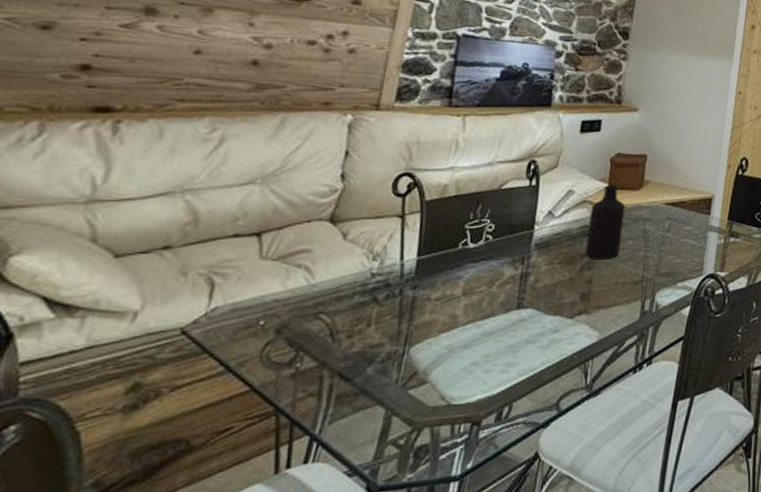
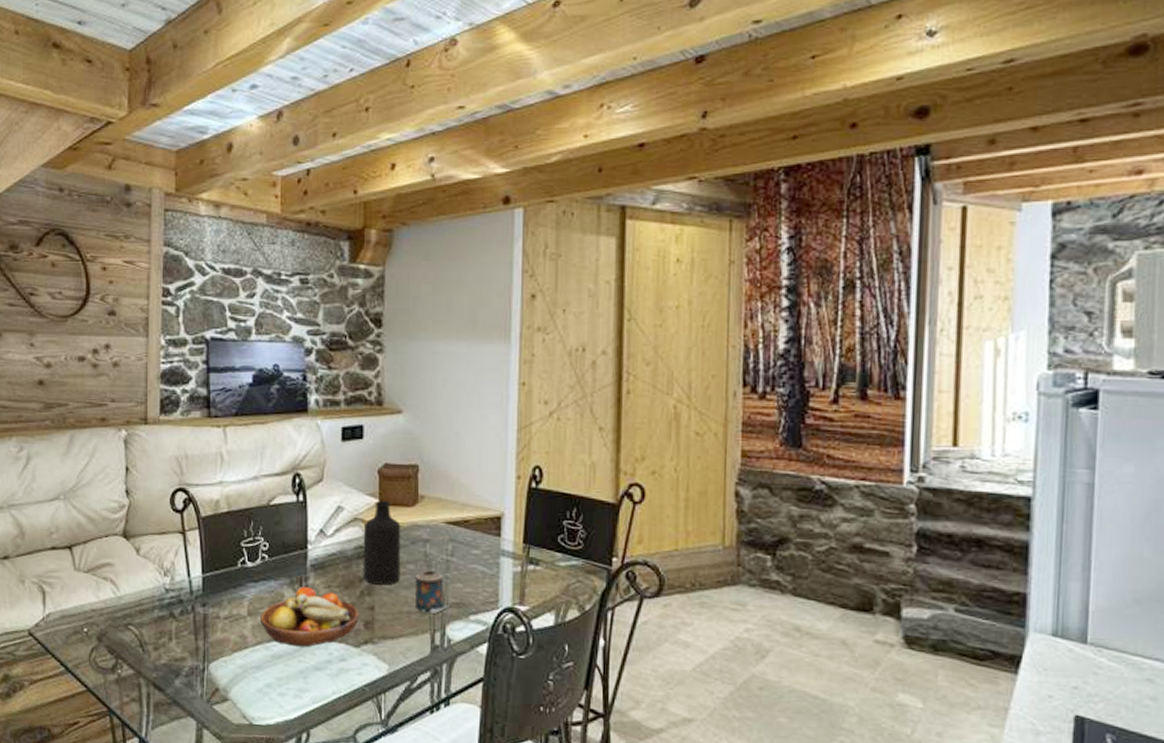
fruit bowl: none [475,265,577,323] -> present [260,587,360,648]
candle: none [630,246,663,283] -> present [415,571,451,614]

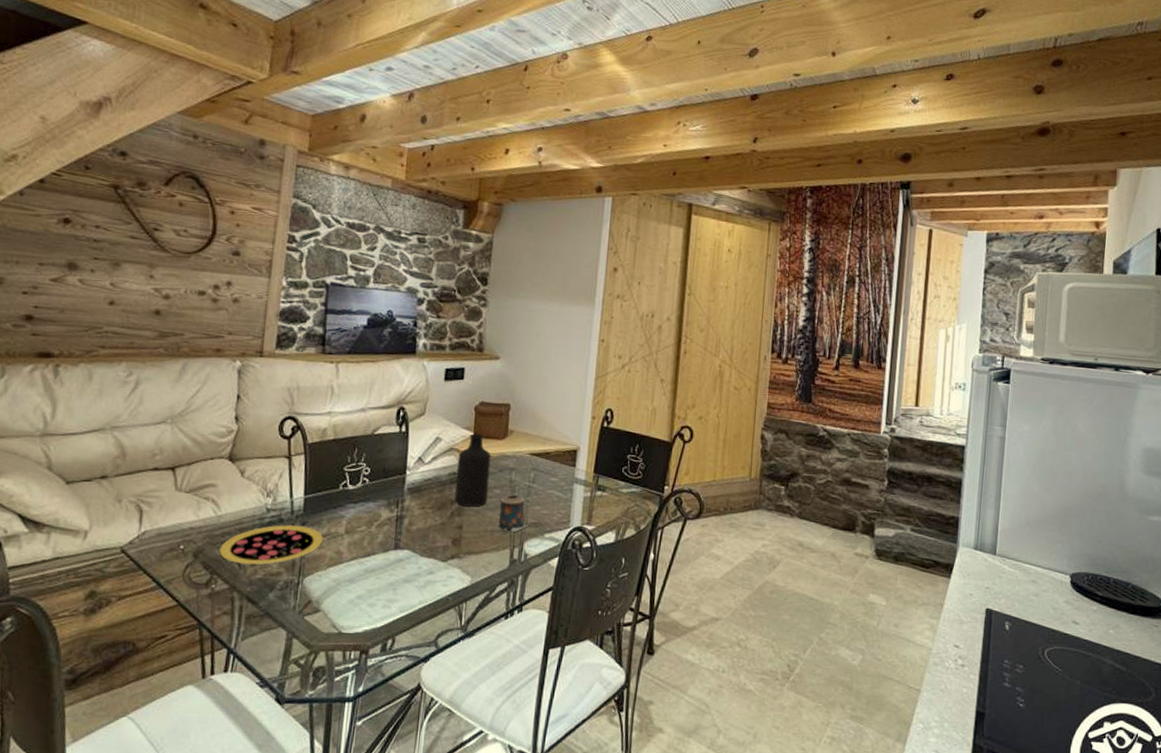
pizza: none [122,606,225,650] -> present [219,525,323,565]
fruit bowl: present [260,587,360,648] -> none [357,508,449,562]

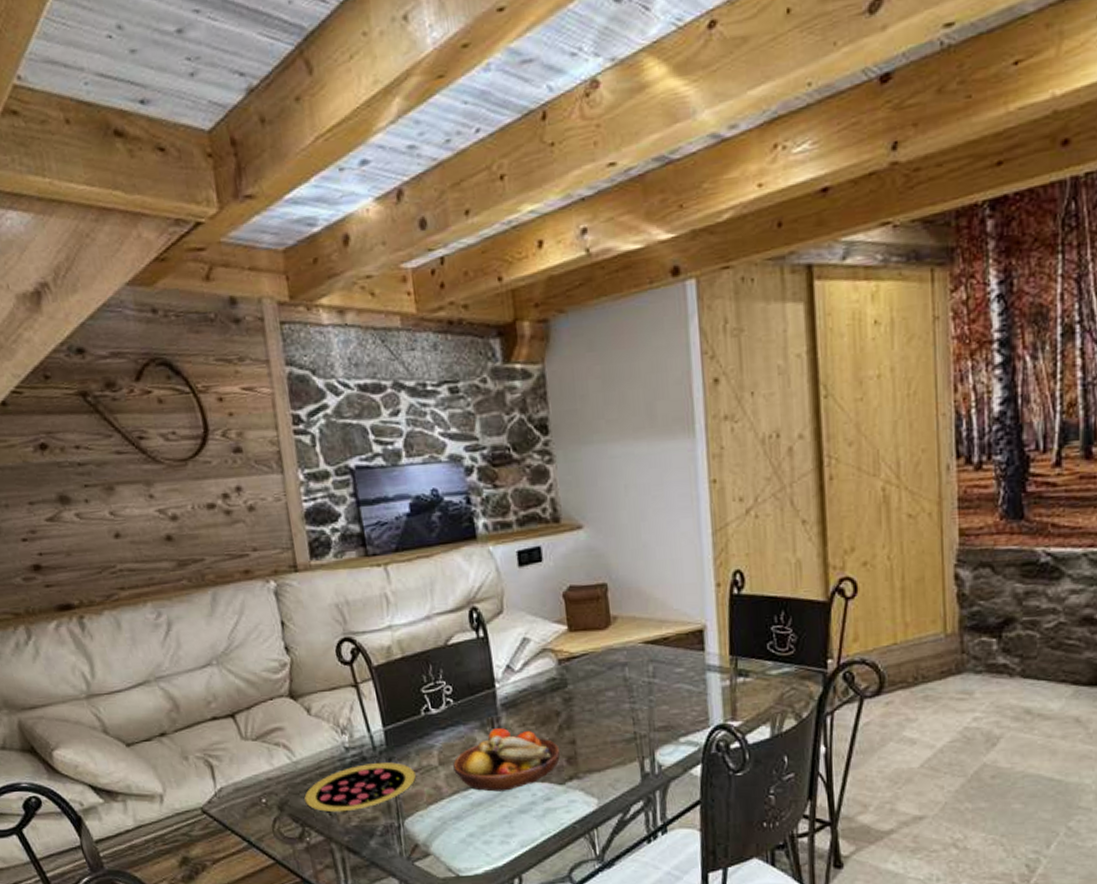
fruit bowl: none [357,508,449,562] -> present [453,728,561,792]
bottle: present [454,433,491,507] -> none [554,626,601,717]
candle: present [499,495,530,532] -> none [615,695,658,741]

